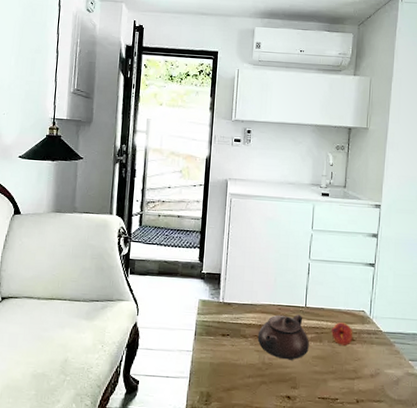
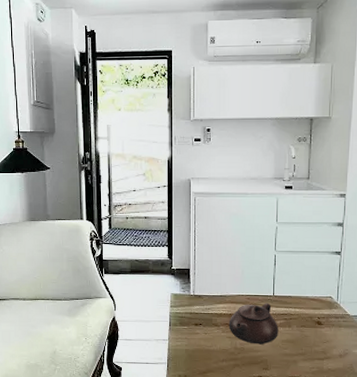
fruit: present [331,322,353,347] -> none [300,309,321,330]

